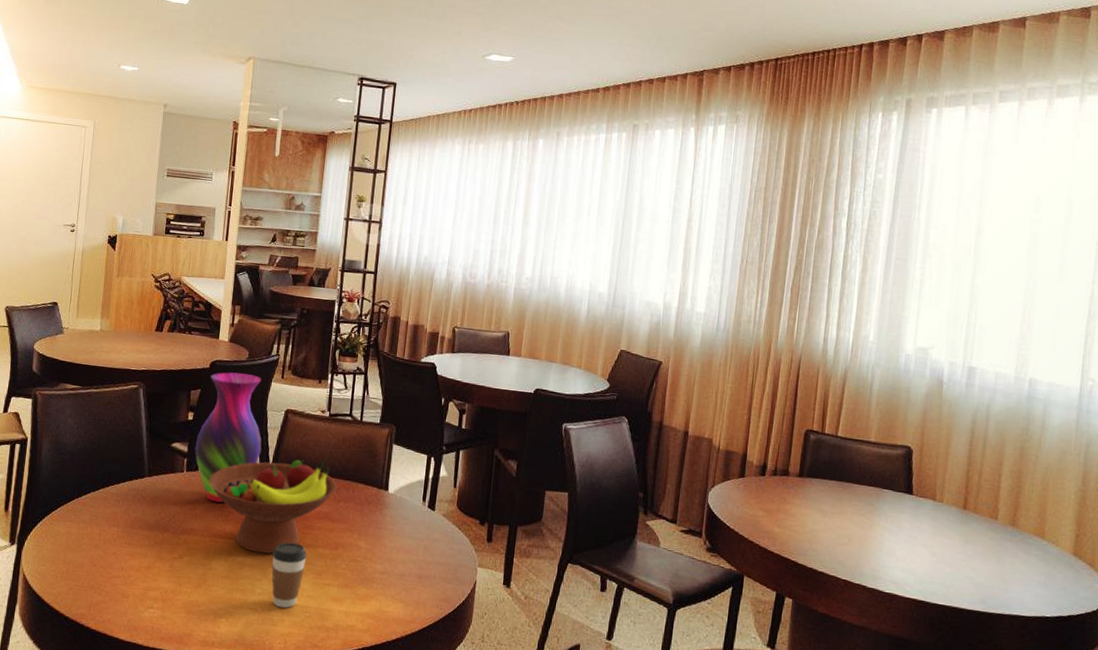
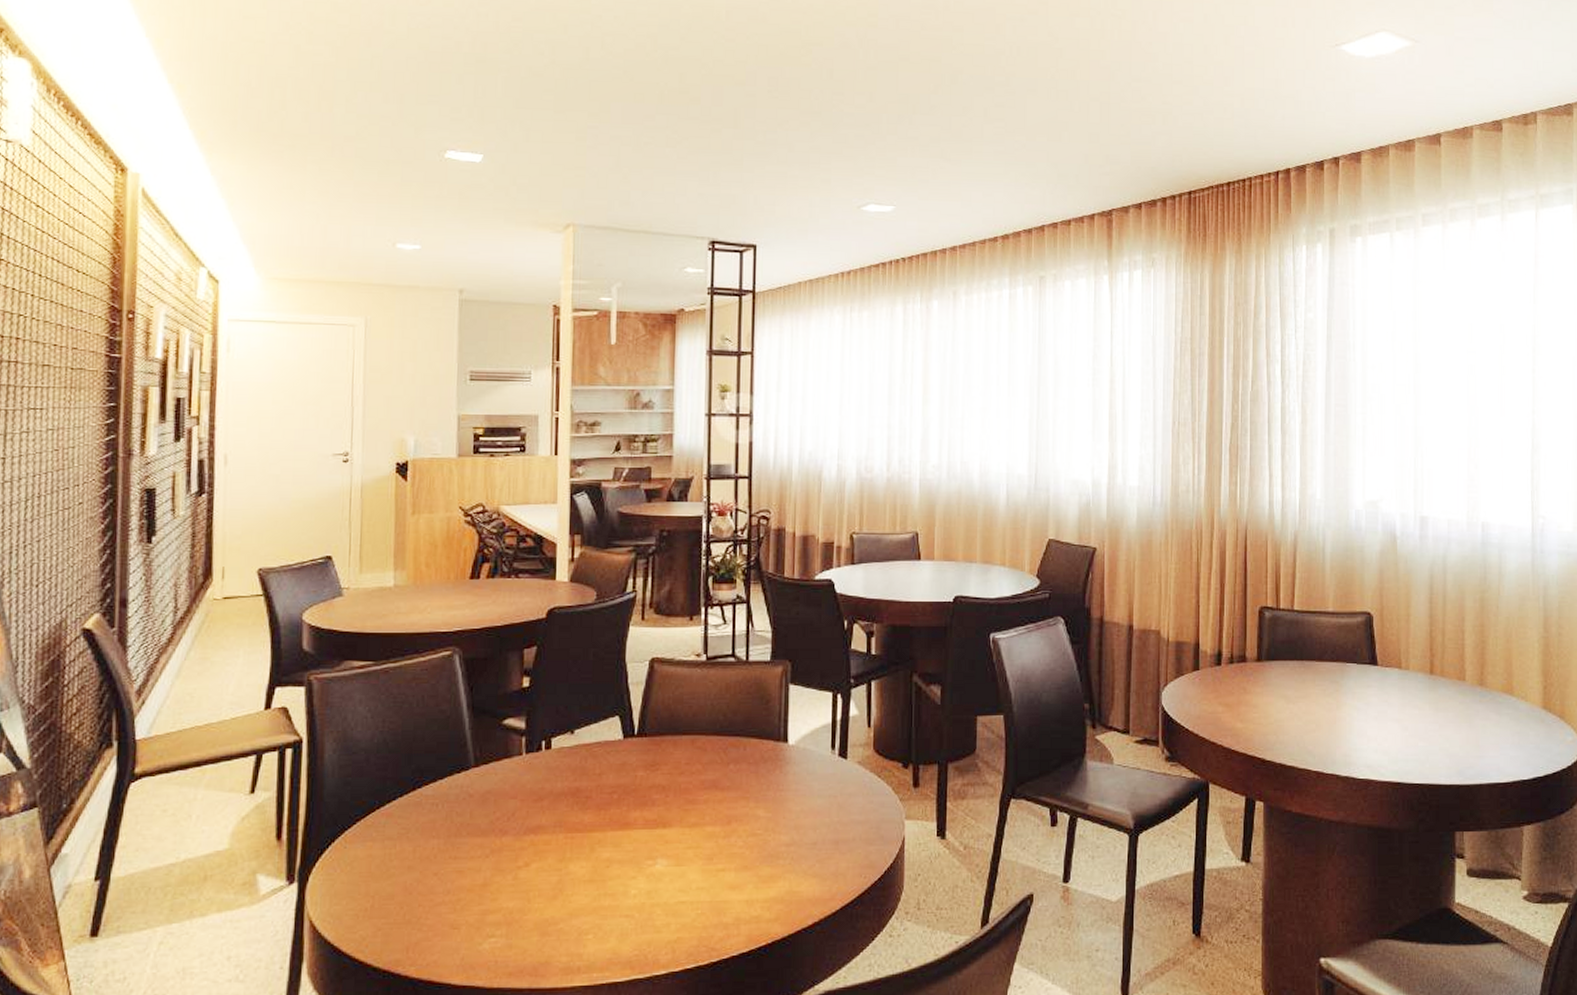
vase: present [195,372,262,503] -> none [535,619,623,787]
fruit bowl: present [209,459,337,554] -> none [557,715,724,844]
coffee cup: present [271,542,307,609] -> none [647,825,693,909]

